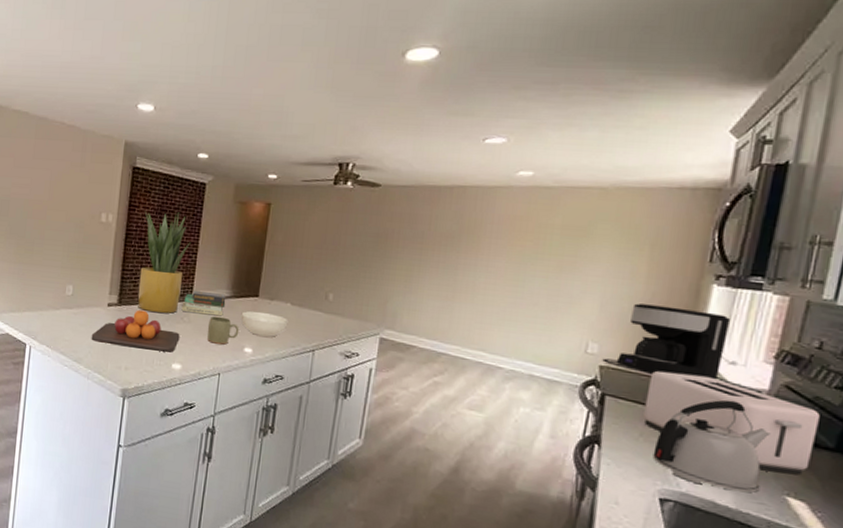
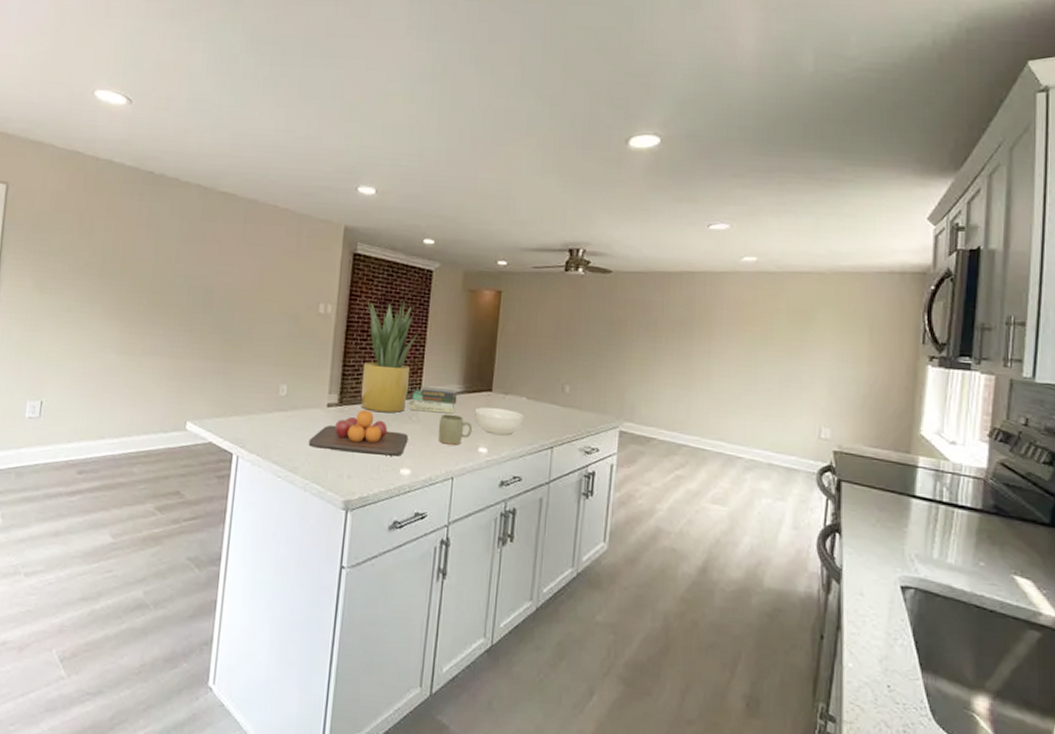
coffee maker: present [602,303,763,395] -> none [835,386,982,473]
toaster: present [643,370,820,476] -> none [878,453,1034,553]
kettle: present [653,399,771,493] -> none [891,480,993,574]

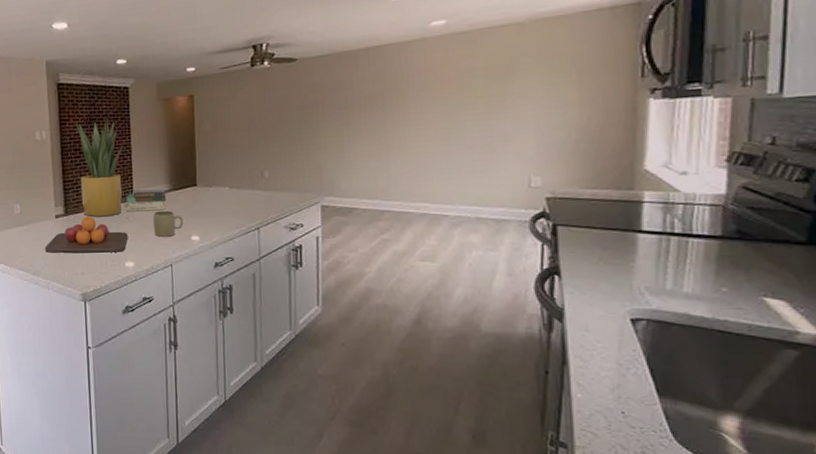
bowl: present [474,407,525,436] -> none [182,199,230,224]

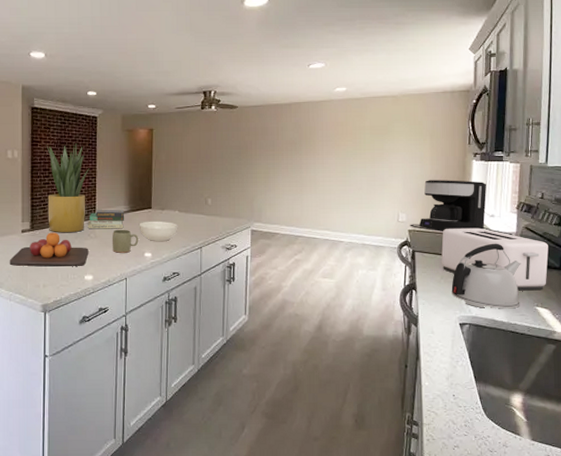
bowl: none [182,199,230,224] -> present [139,221,178,242]
coffee maker: none [548,126,720,200] -> present [410,180,513,236]
toaster: none [599,190,785,275] -> present [441,227,549,291]
kettle: none [616,210,736,300] -> present [451,243,521,309]

